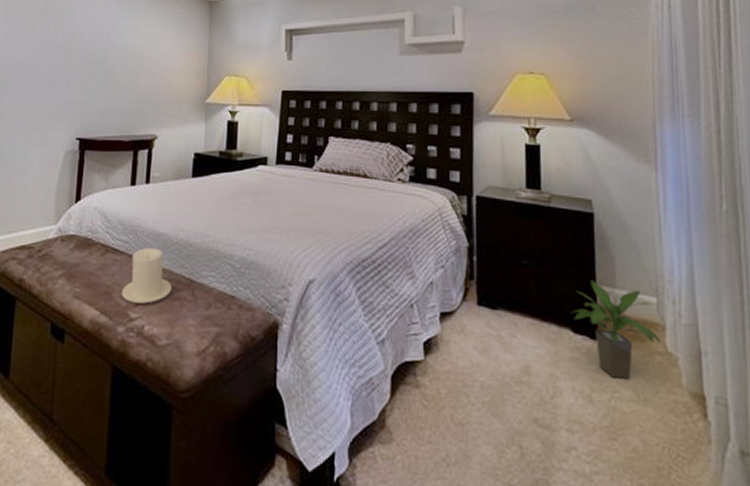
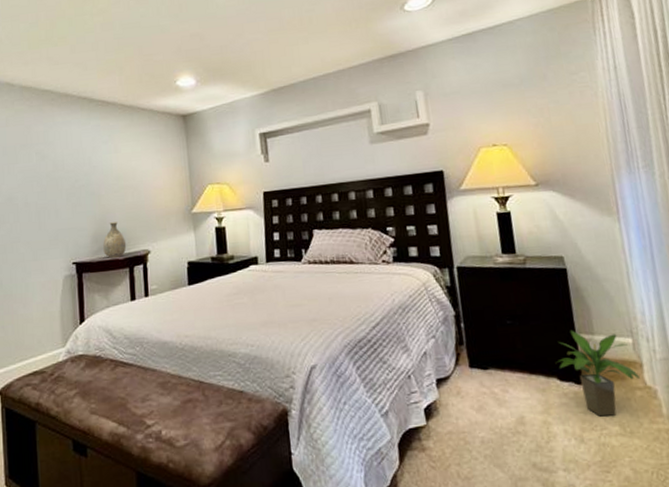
vase: none [109,102,134,140] -> present [103,222,127,259]
candle: present [122,247,172,304] -> none [136,356,183,411]

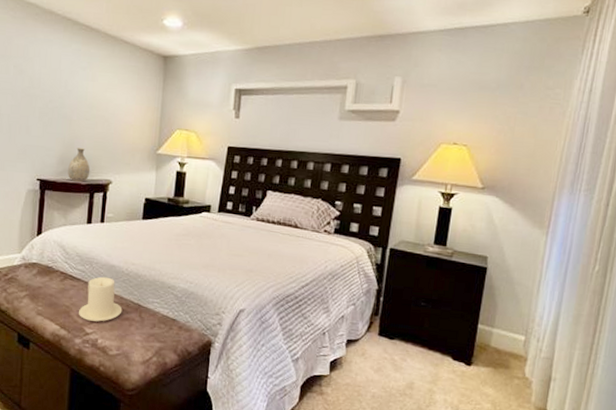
candle: none [136,356,183,411] -> present [79,276,123,322]
potted plant: present [555,330,640,417] -> none [453,320,521,396]

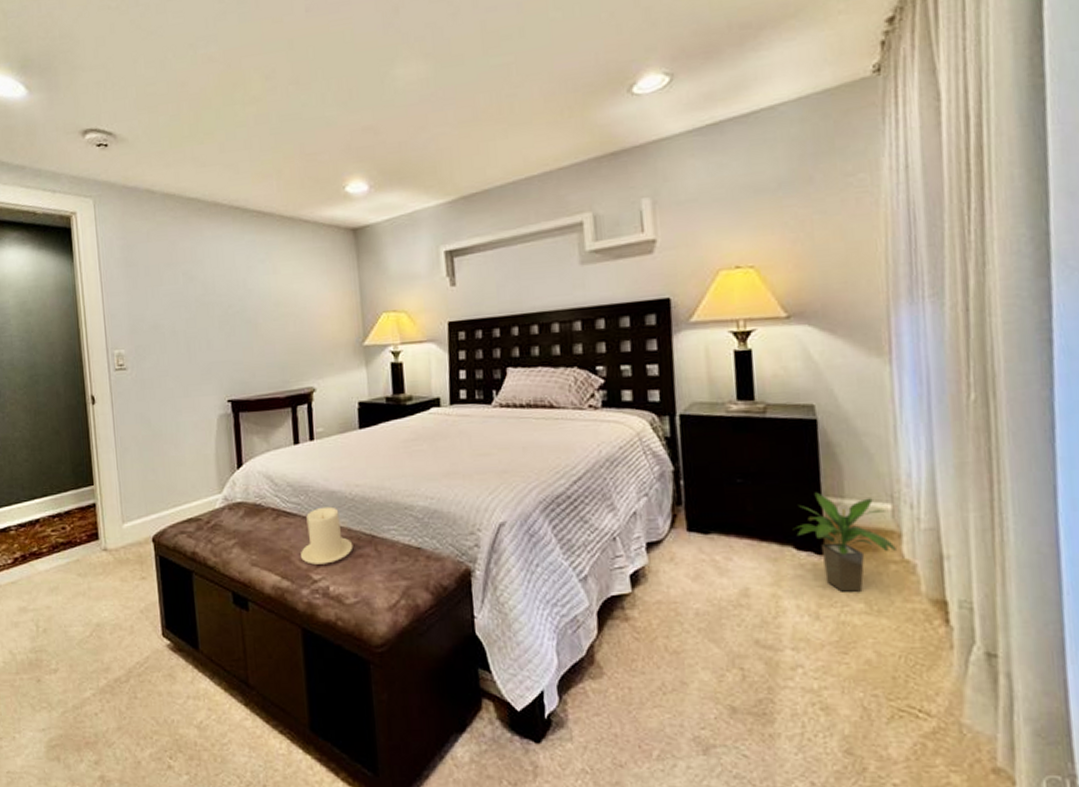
vase: present [68,148,91,183] -> none [261,354,289,397]
potted plant: none [453,320,521,396] -> present [792,492,896,592]

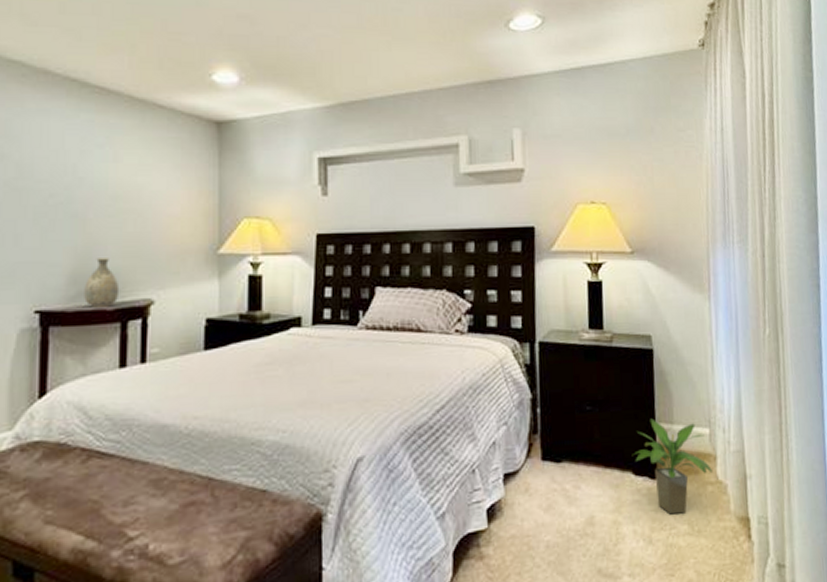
vase: none [261,354,289,397] -> present [84,258,120,309]
candle: present [301,506,354,565] -> none [115,444,184,518]

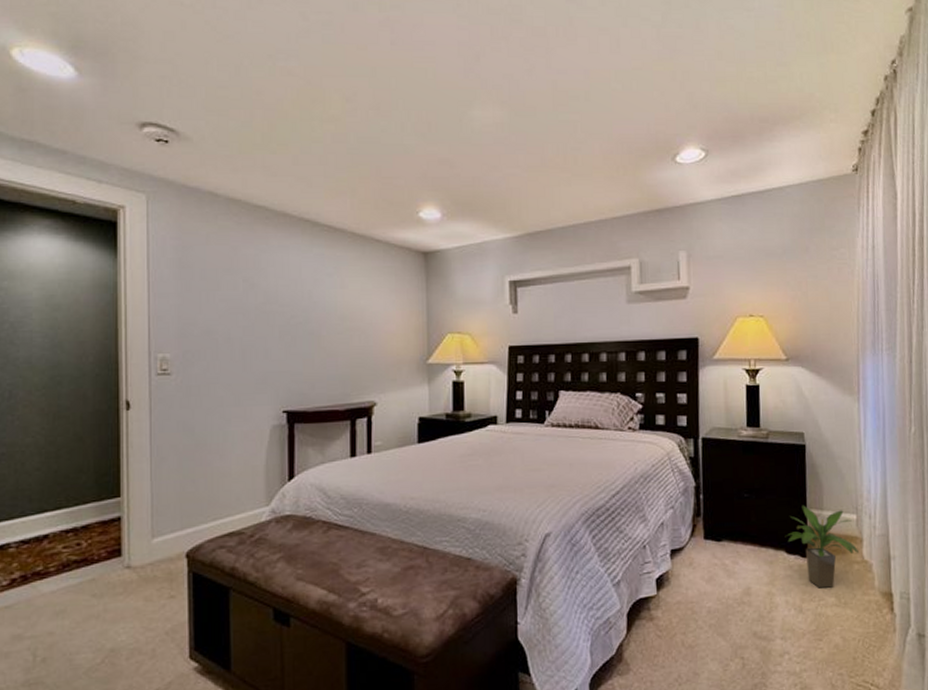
vase: present [84,258,120,309] -> none [321,368,349,410]

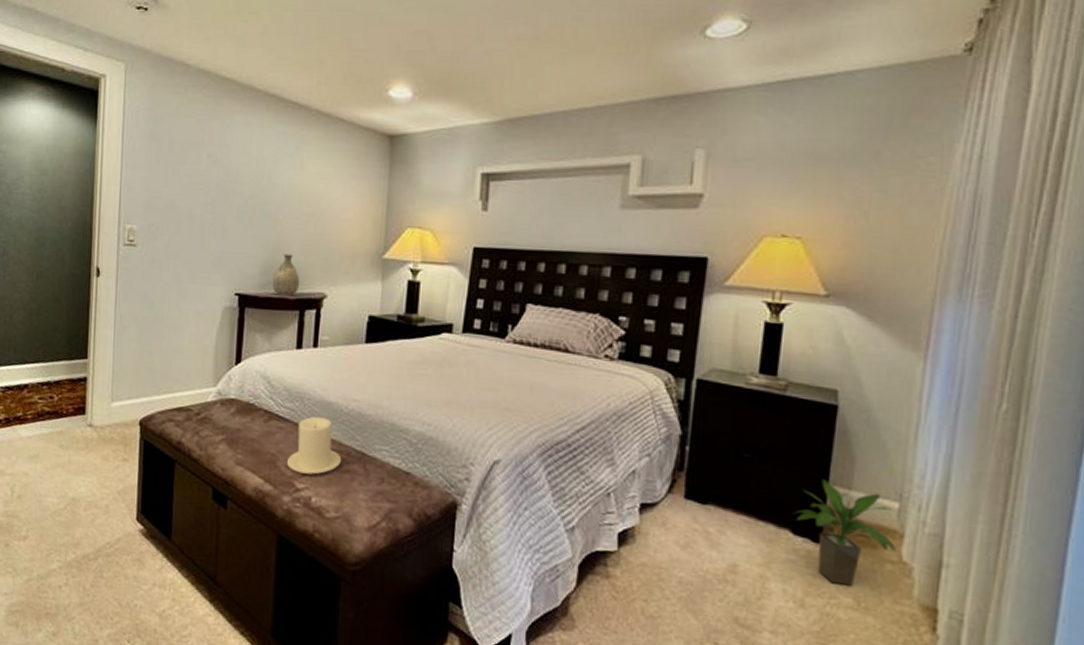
vase: none [321,368,349,410] -> present [272,254,300,298]
candle: none [350,519,405,577] -> present [287,416,342,475]

